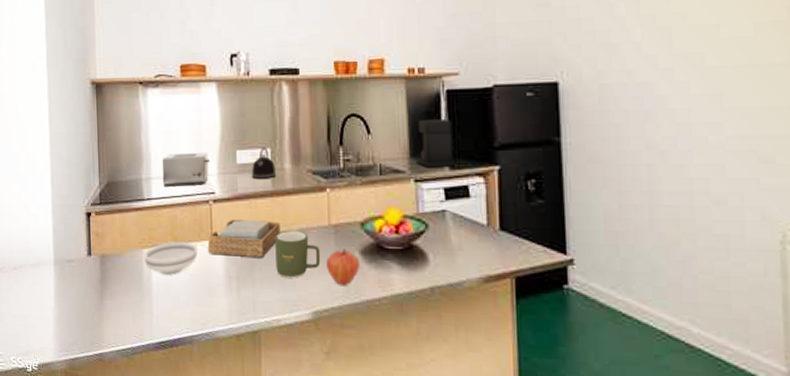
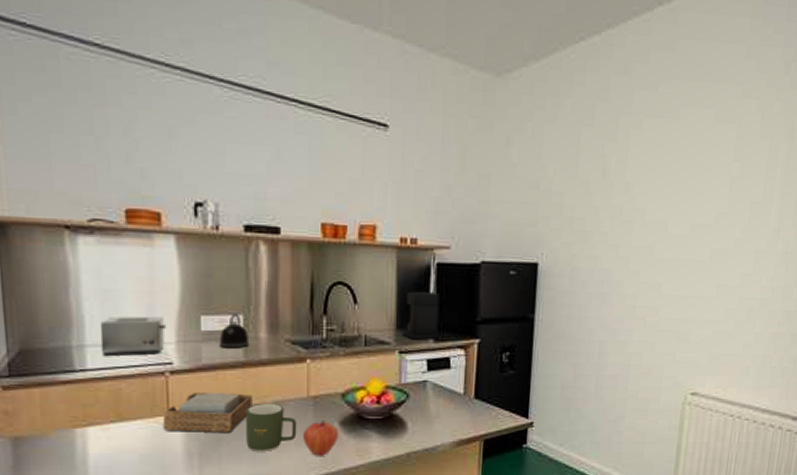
bowl: present [144,241,199,275] -> none [76,418,151,456]

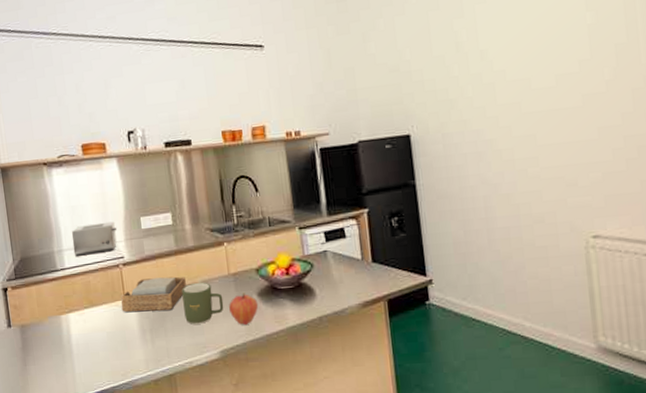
kettle: present [218,314,250,349] -> none [155,212,179,241]
coffee maker: present [402,291,440,341] -> none [298,173,332,217]

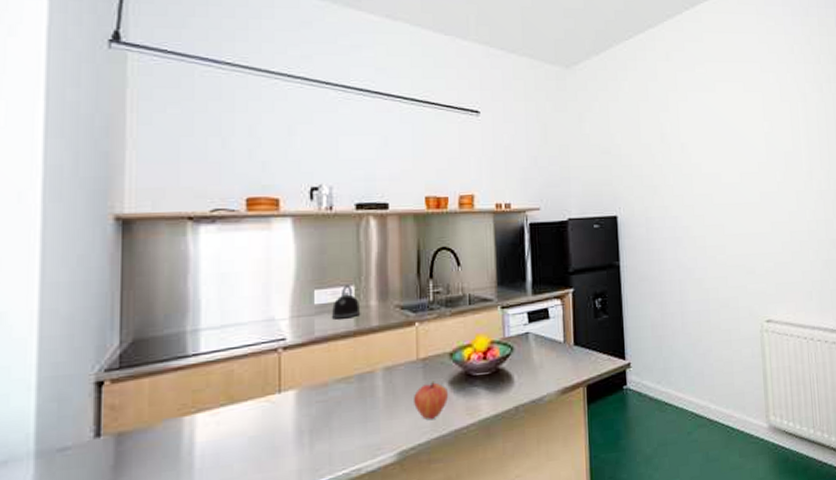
toaster: present [72,221,117,257] -> none [215,294,280,339]
napkin holder: present [121,276,186,312] -> none [273,362,364,409]
kettle: none [155,212,179,241] -> present [331,285,361,320]
mug: present [181,282,224,325] -> none [357,369,408,422]

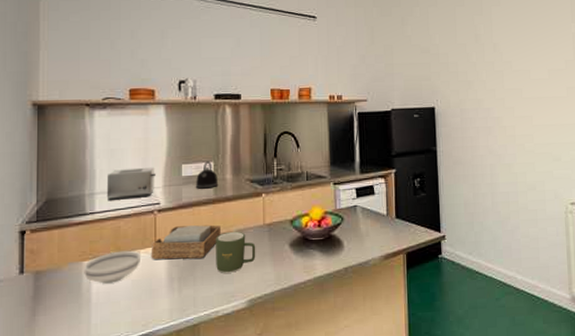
bowl: none [184,399,261,444] -> present [84,250,142,284]
toaster: none [215,294,280,339] -> present [106,167,155,201]
napkin holder: none [273,362,364,409] -> present [151,224,221,260]
mug: none [357,369,408,422] -> present [216,231,256,273]
fruit: present [414,381,449,420] -> none [261,243,290,275]

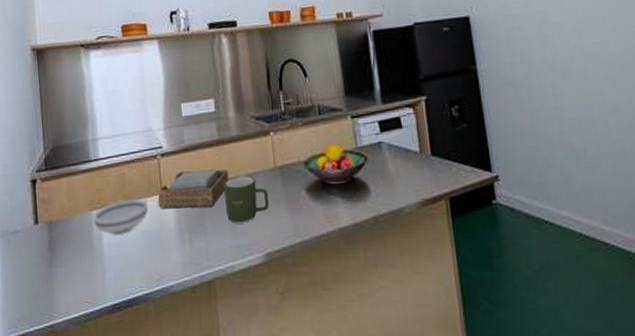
toaster: present [106,167,155,201] -> none [107,108,155,147]
kettle: present [195,161,219,189] -> none [196,98,222,130]

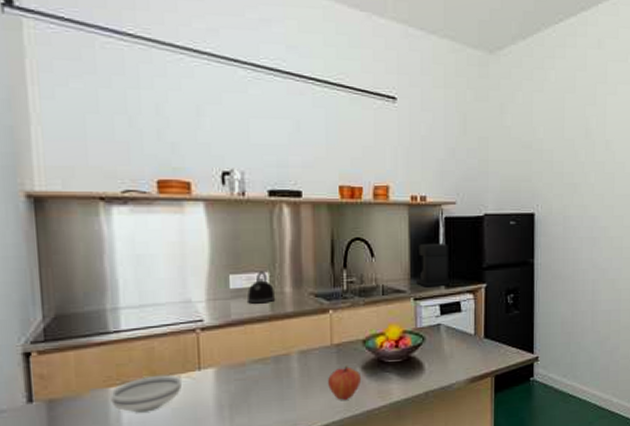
napkin holder: present [157,169,229,209] -> none [194,345,279,385]
kettle: none [196,98,222,130] -> present [246,271,276,304]
mug: present [223,175,270,223] -> none [273,352,322,400]
fruit: none [275,188,308,226] -> present [328,365,362,401]
coffee maker: none [350,57,387,105] -> present [416,243,450,289]

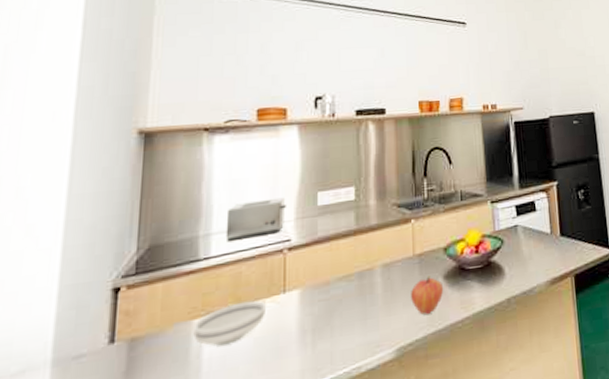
toaster: none [133,277,196,318] -> present [225,197,286,242]
kettle: present [246,271,276,304] -> none [333,186,361,220]
coffee maker: present [416,243,450,289] -> none [492,146,524,191]

